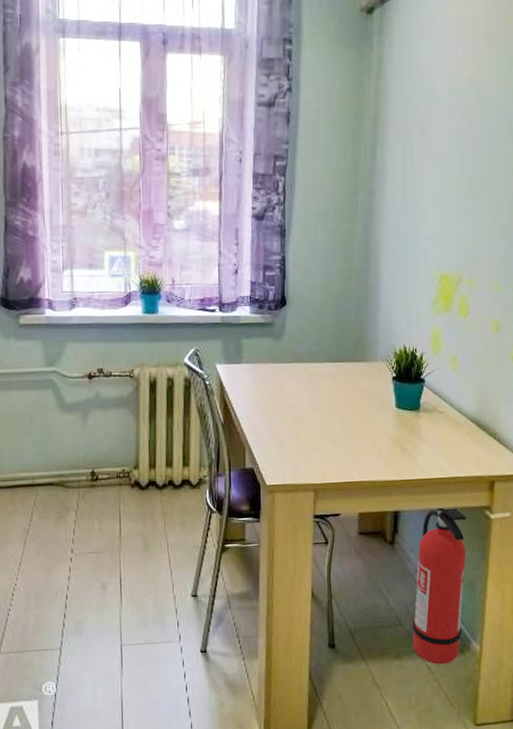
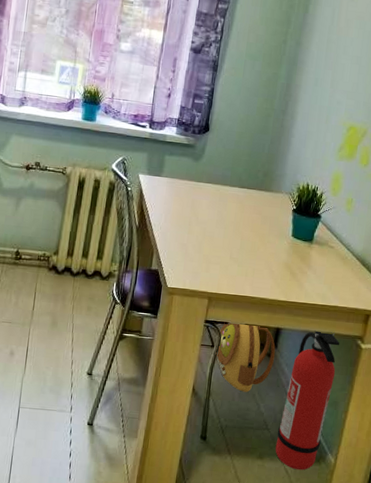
backpack: none [331,511,398,588] -> present [216,323,276,392]

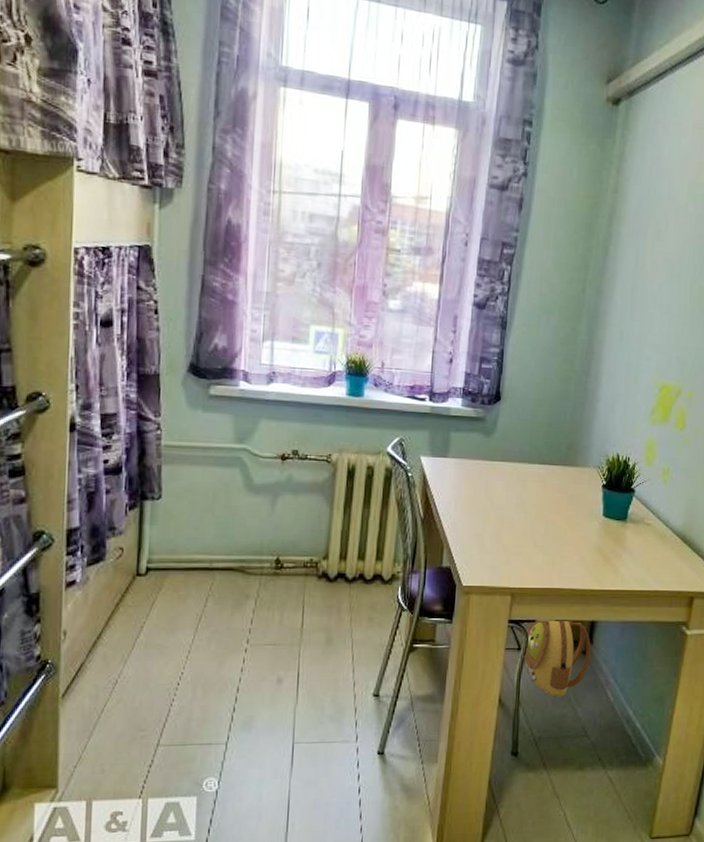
fire extinguisher: present [275,330,340,471] -> none [596,620,663,777]

